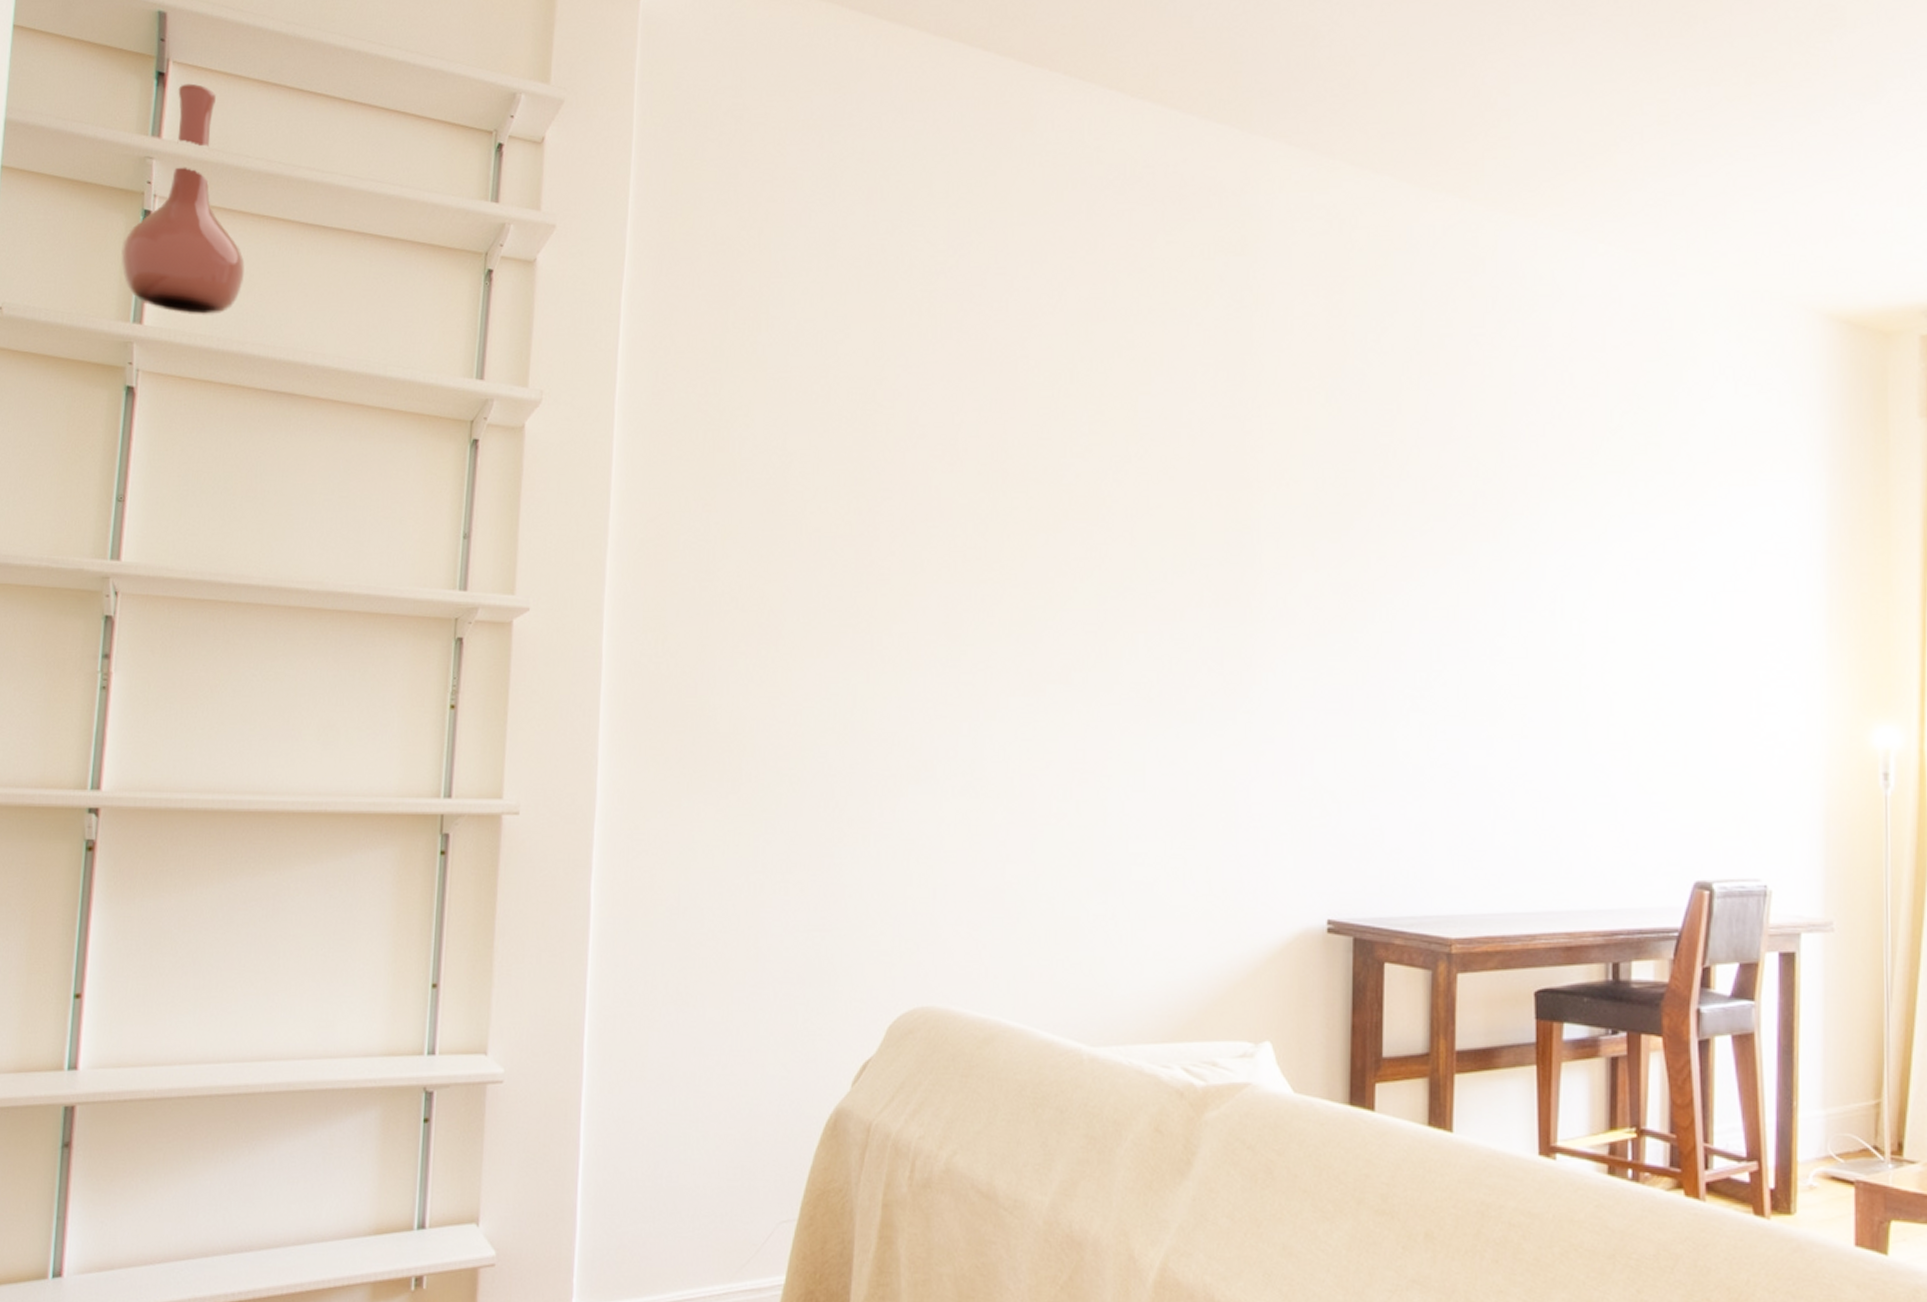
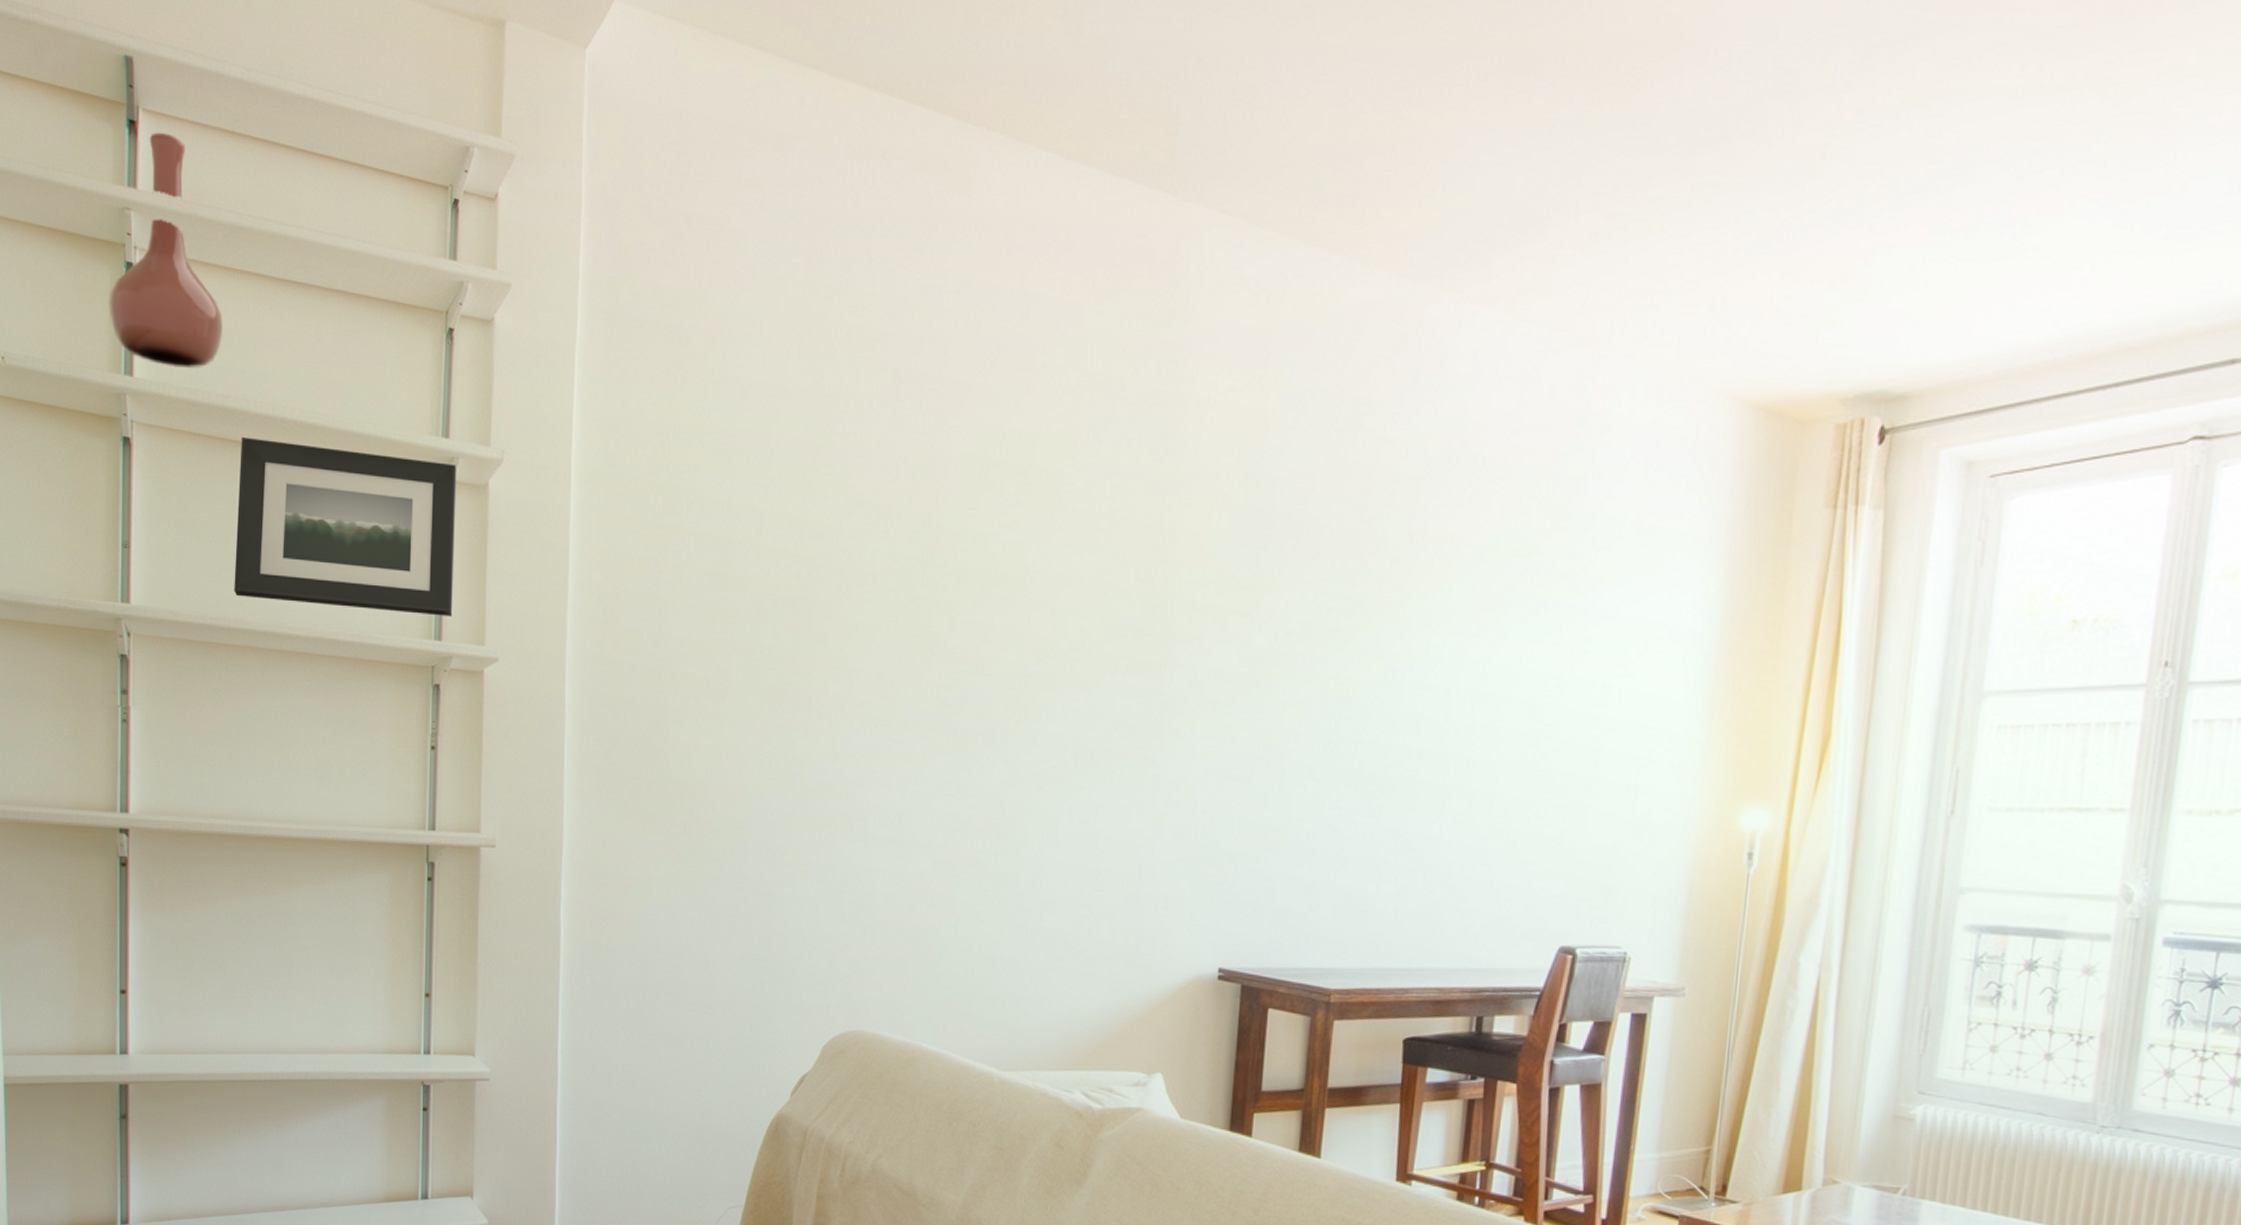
picture frame: none [238,383,491,566] -> present [234,436,457,617]

